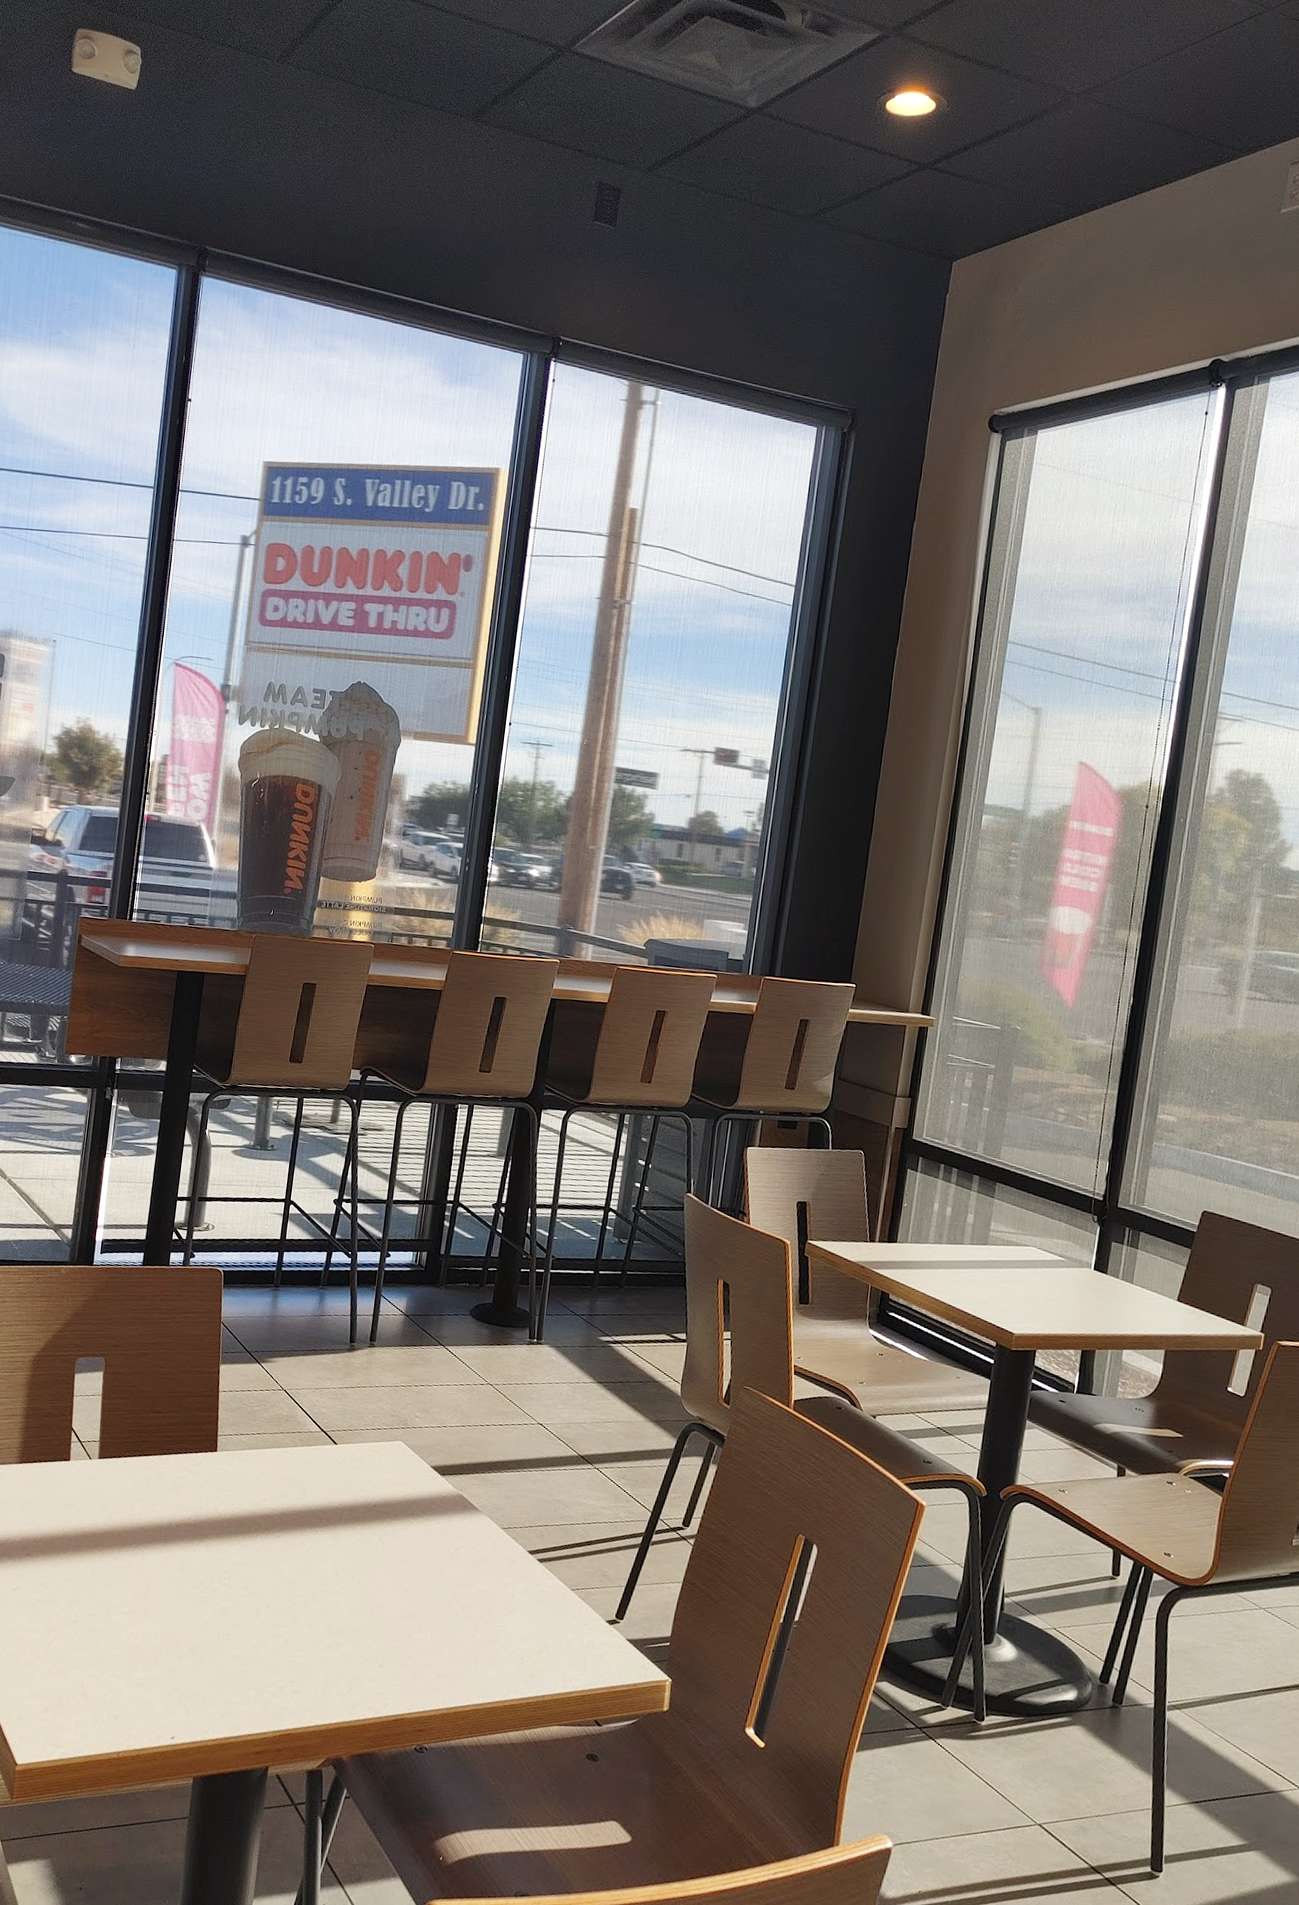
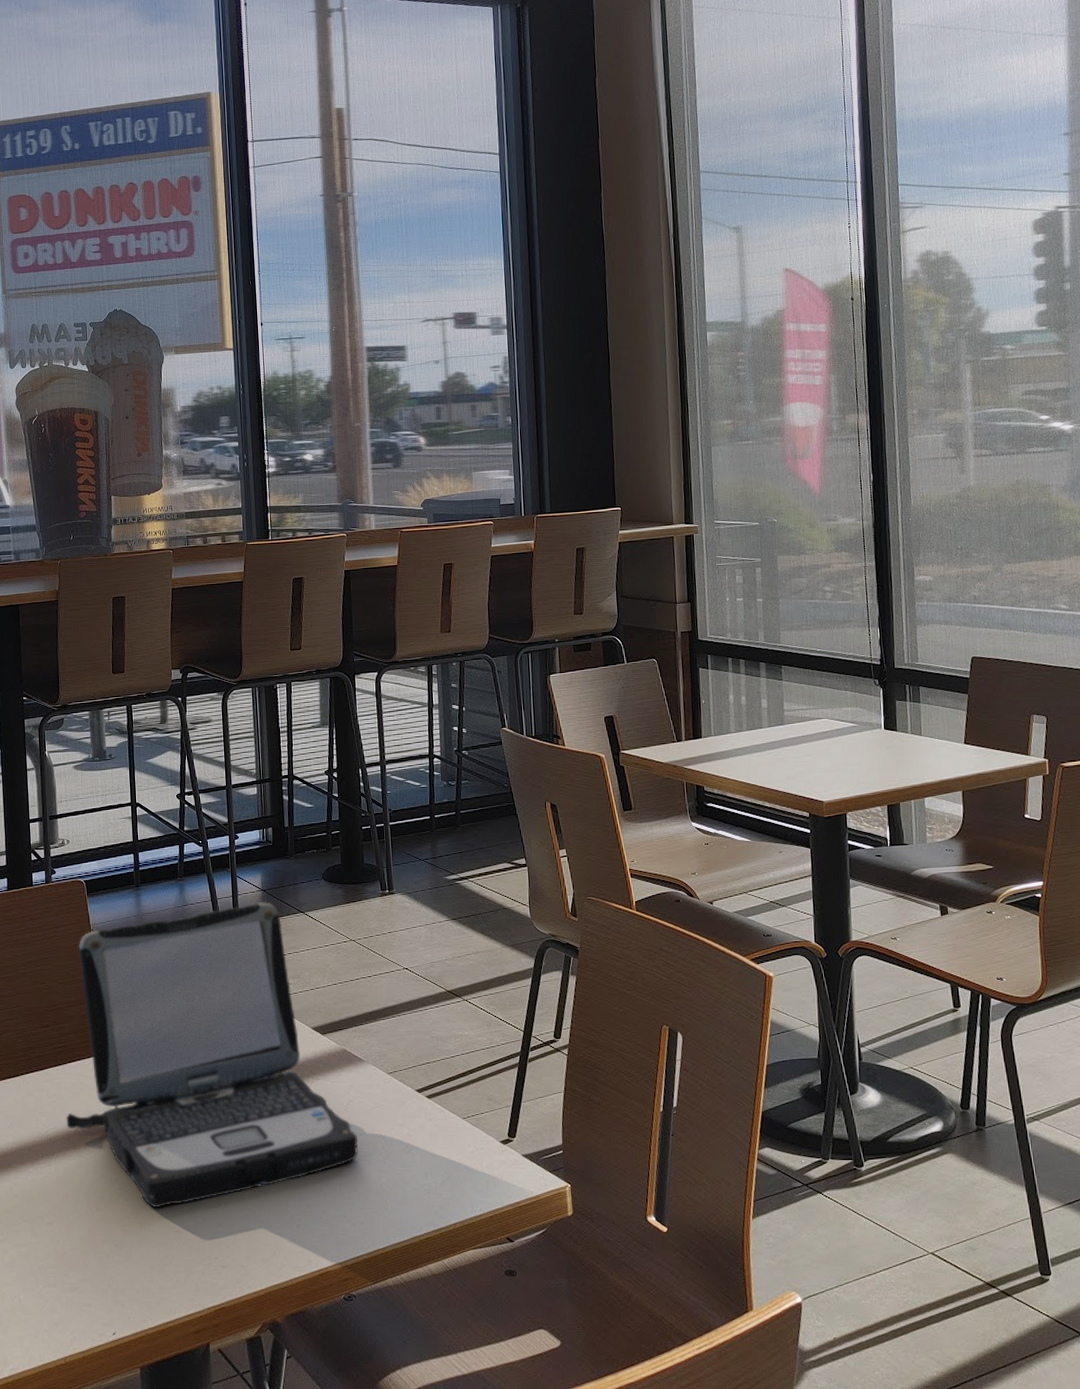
laptop: none [161,1323,459,1621] -> present [66,902,358,1208]

